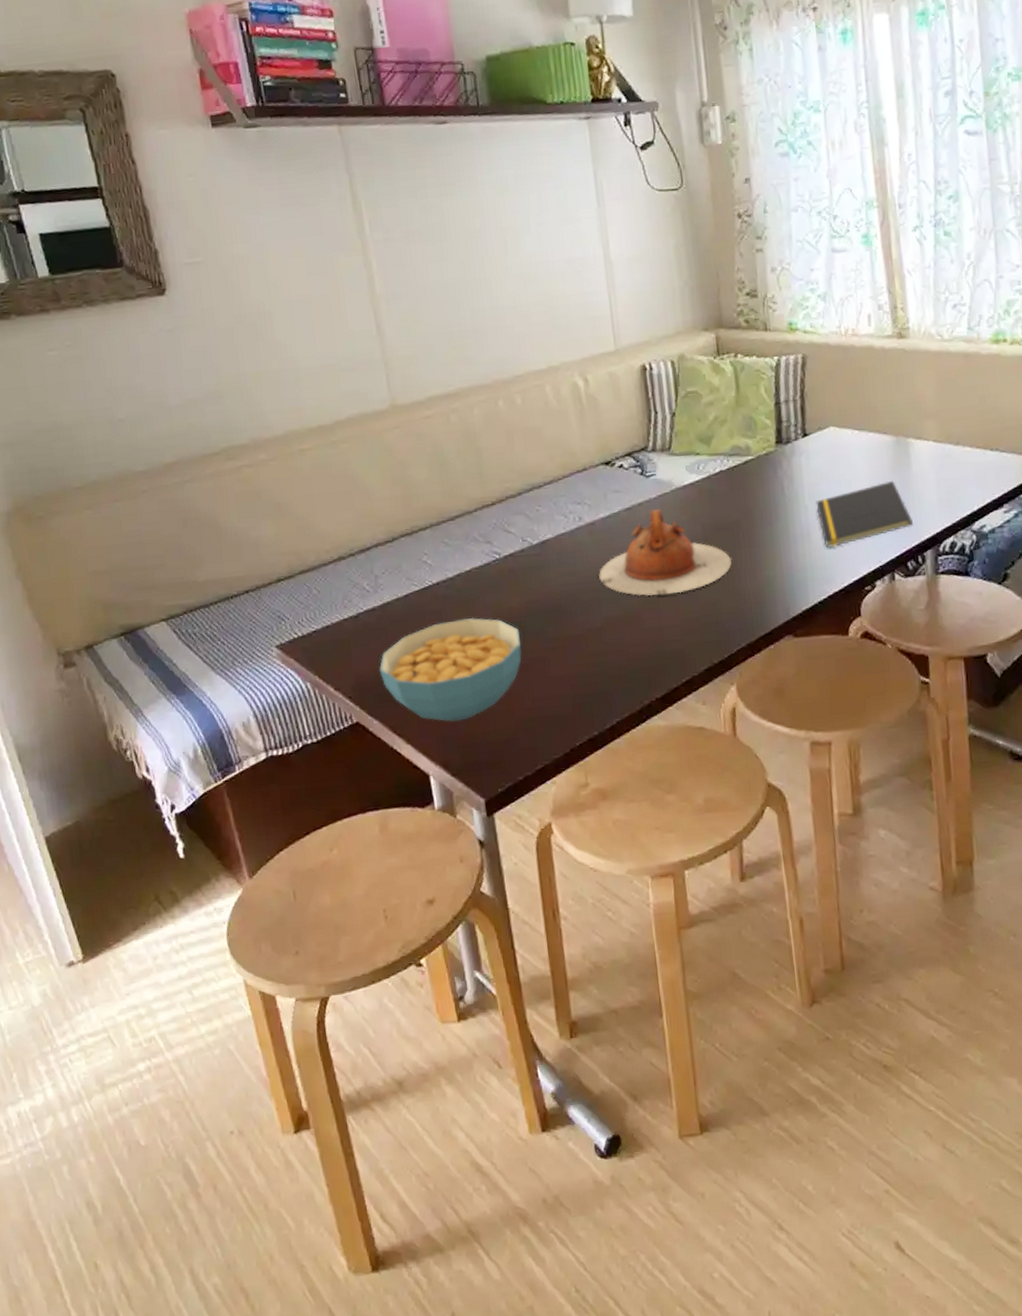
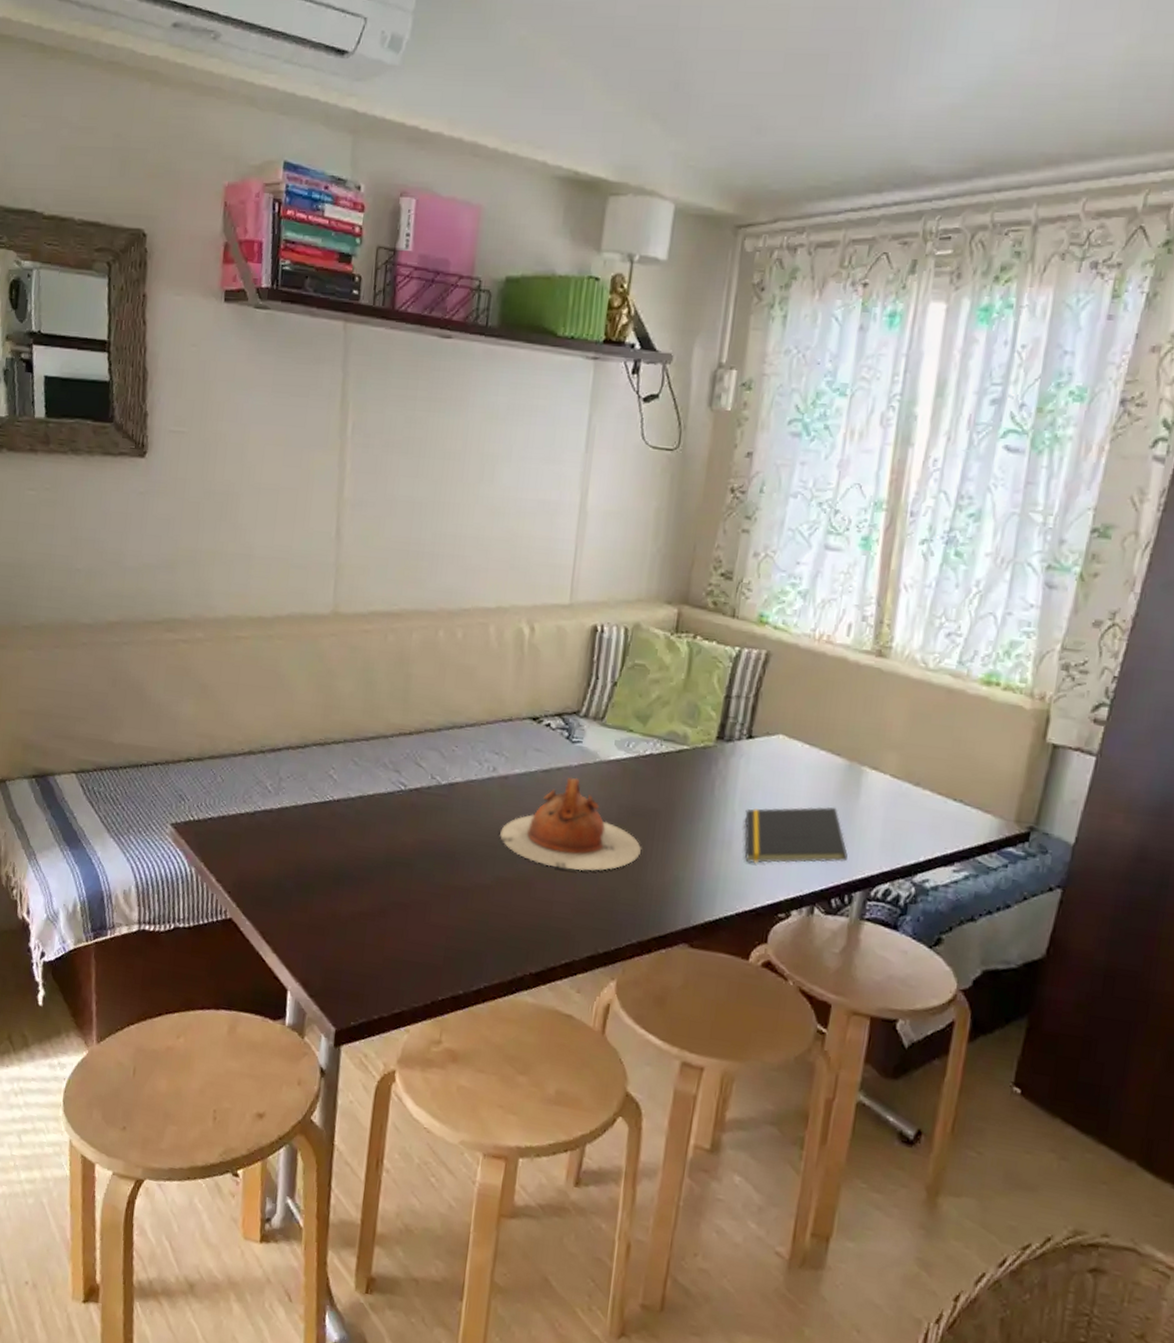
cereal bowl: present [379,617,522,722] -> none [262,840,408,944]

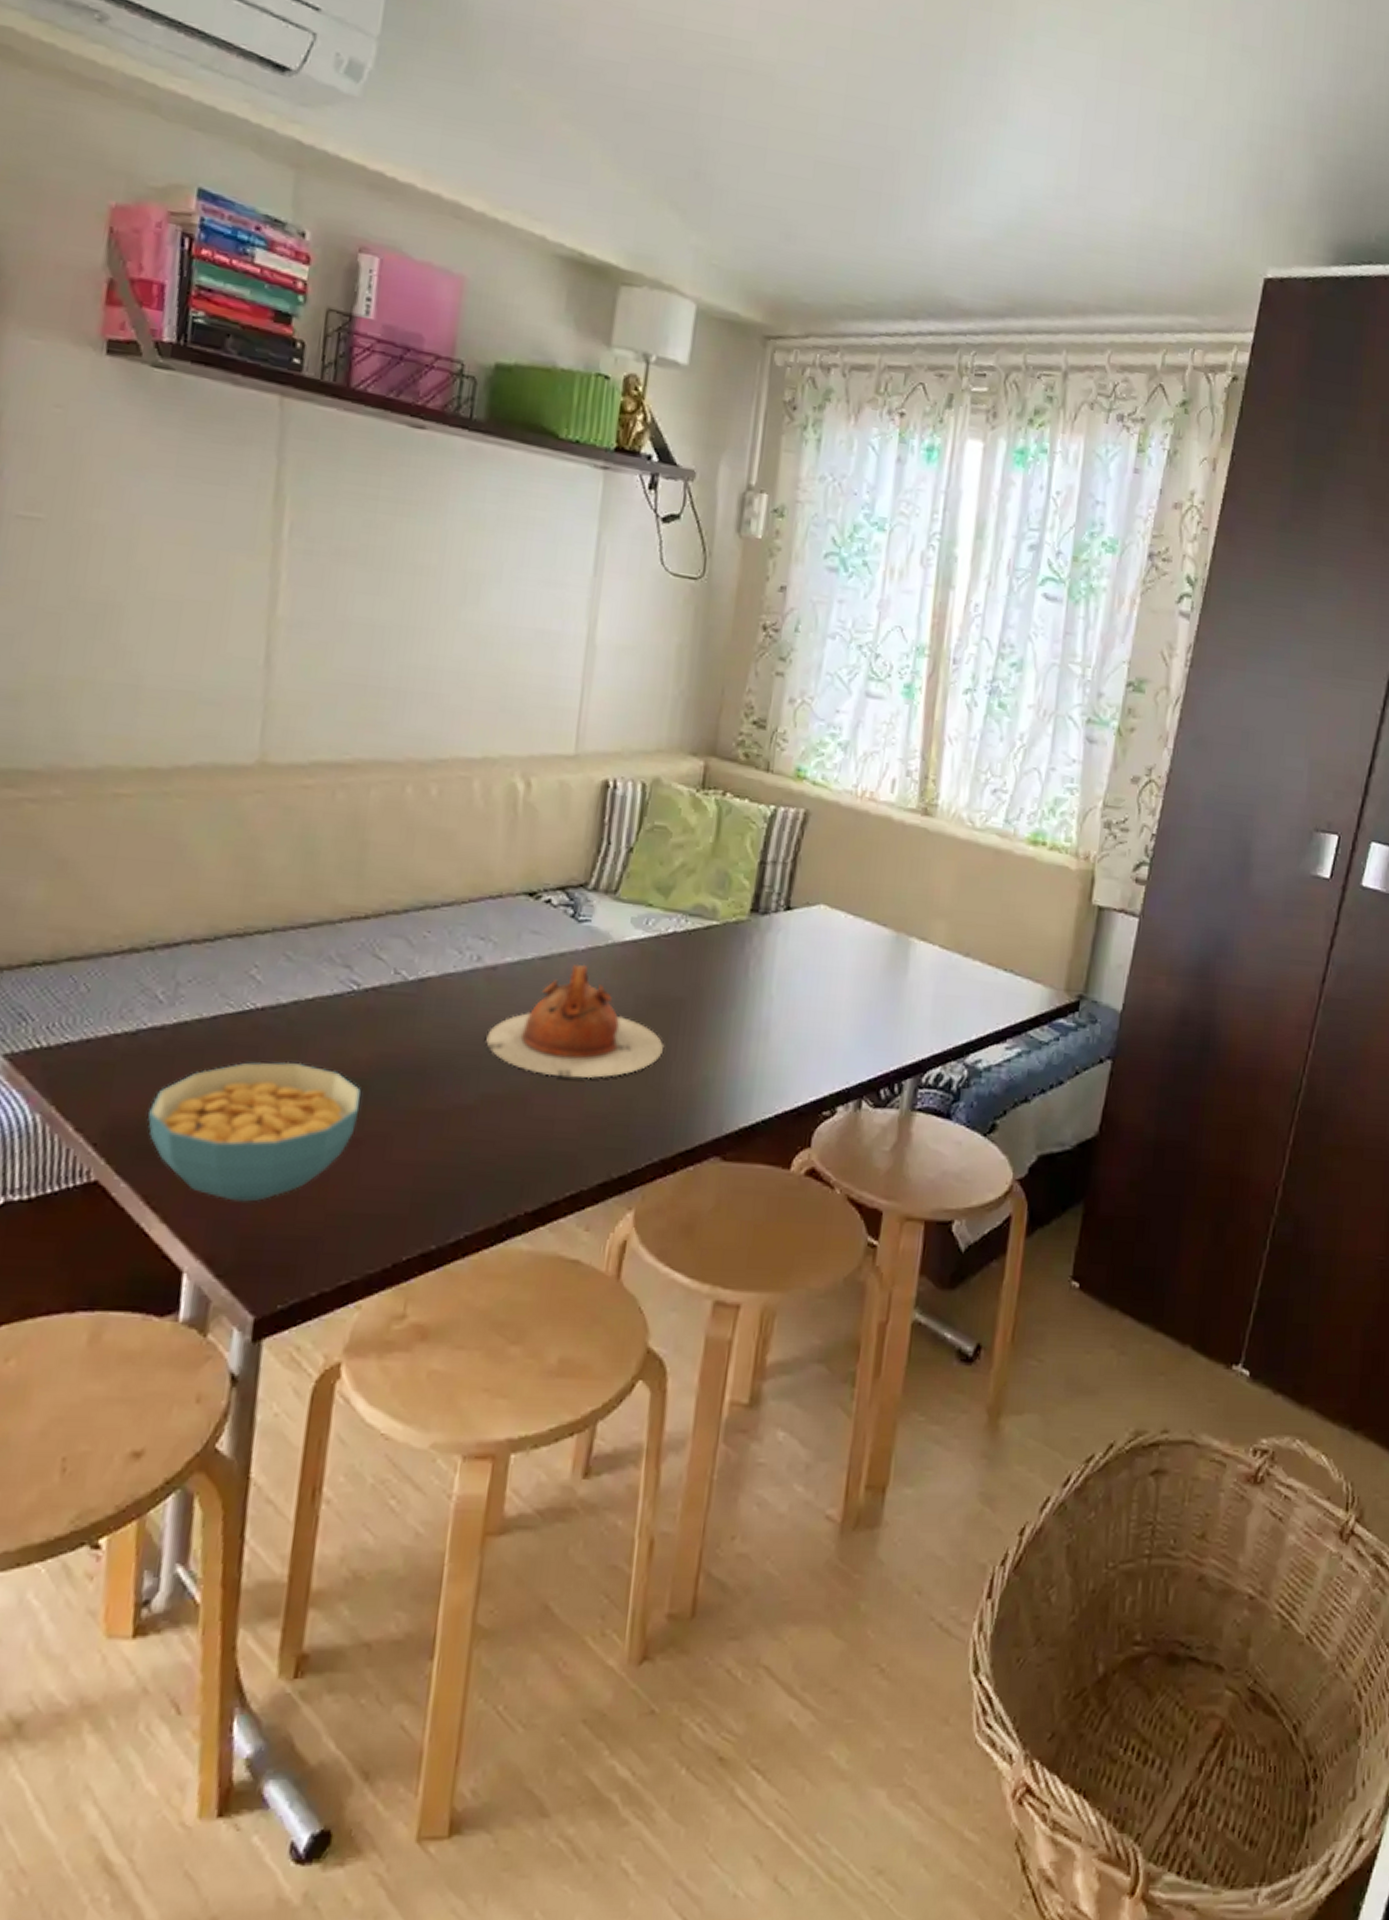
cereal bowl: none [262,840,408,944] -> present [147,1061,361,1202]
notepad: present [744,806,848,864] -> none [783,984,897,1055]

